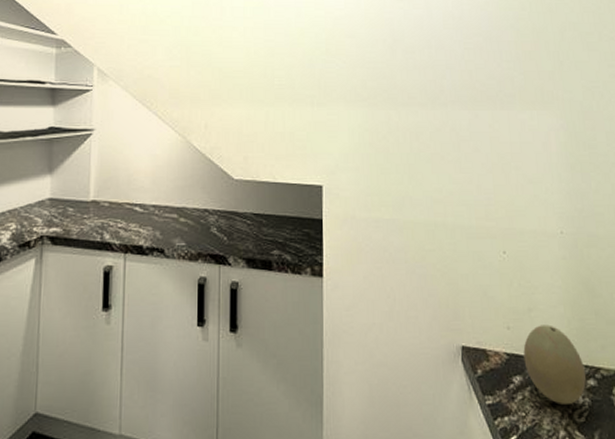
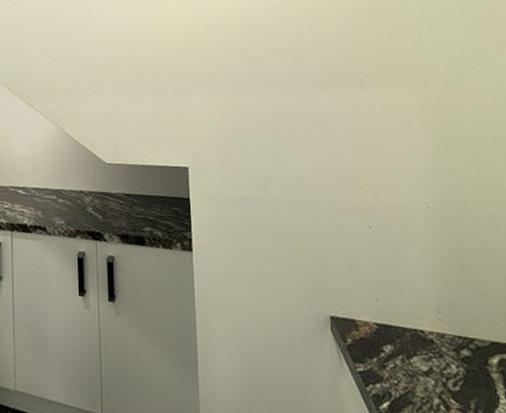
decorative egg: present [523,324,586,405] -> none [393,296,460,373]

